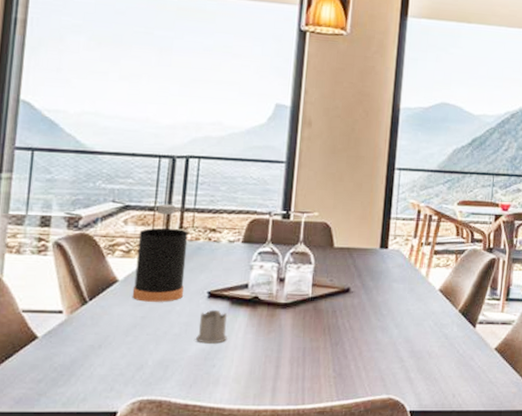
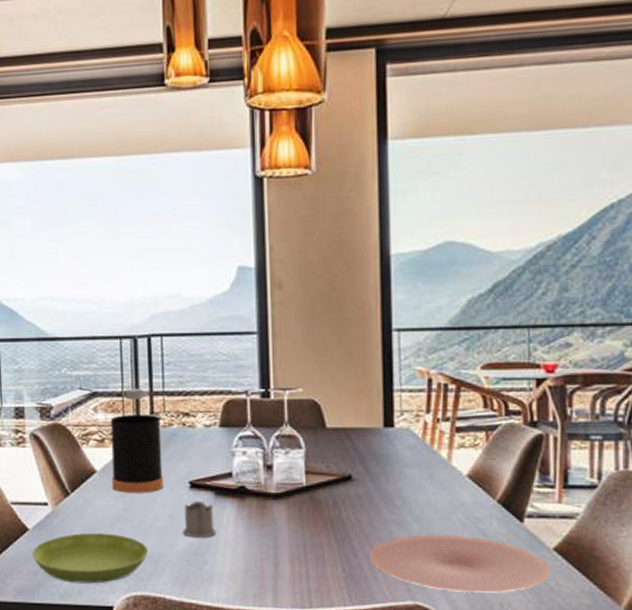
saucer: none [37,340,161,390] -> present [32,532,149,584]
plate: none [357,338,492,386] -> present [369,534,551,593]

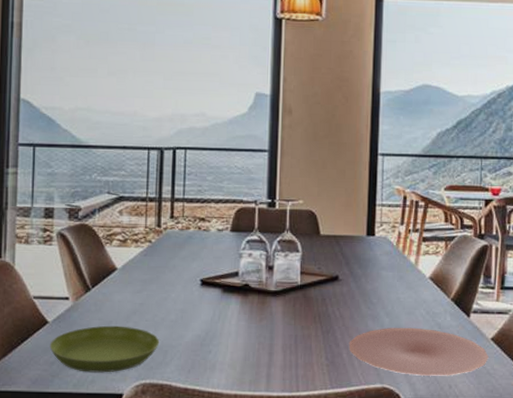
bottle: present [110,388,164,493] -> none [130,194,179,290]
tea glass holder: present [183,500,216,538] -> none [192,296,221,330]

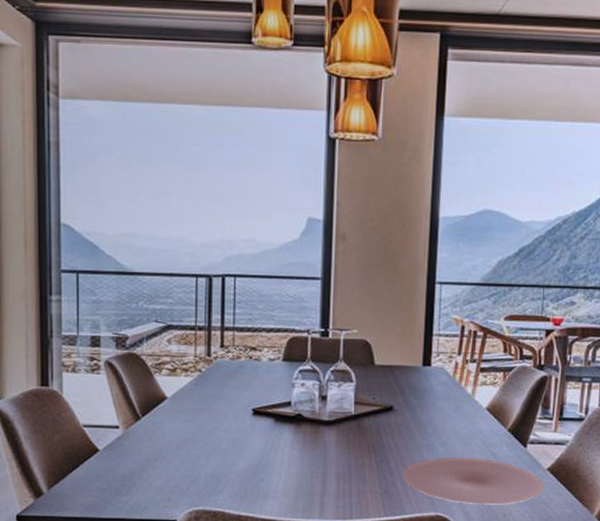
saucer: present [49,325,160,373] -> none [101,454,212,500]

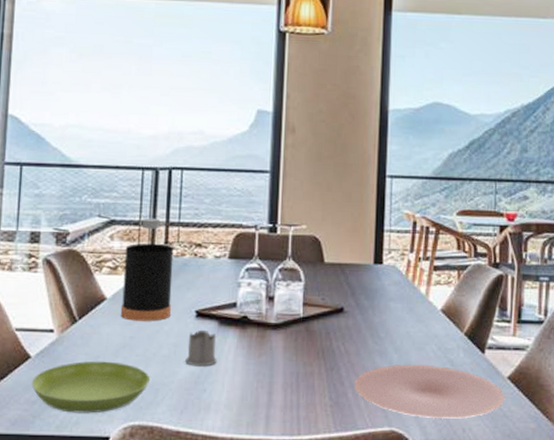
saucer: none [101,454,212,500] -> present [31,361,151,413]
bottle: none [181,323,230,419] -> present [120,218,174,322]
tea glass holder: none [244,426,274,459] -> present [185,329,217,367]

